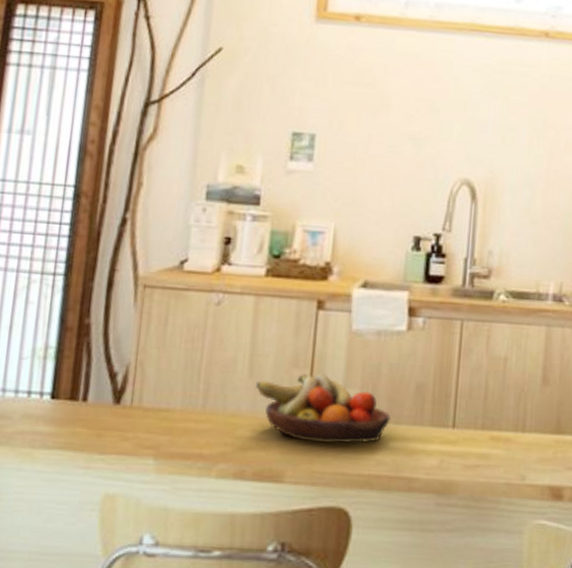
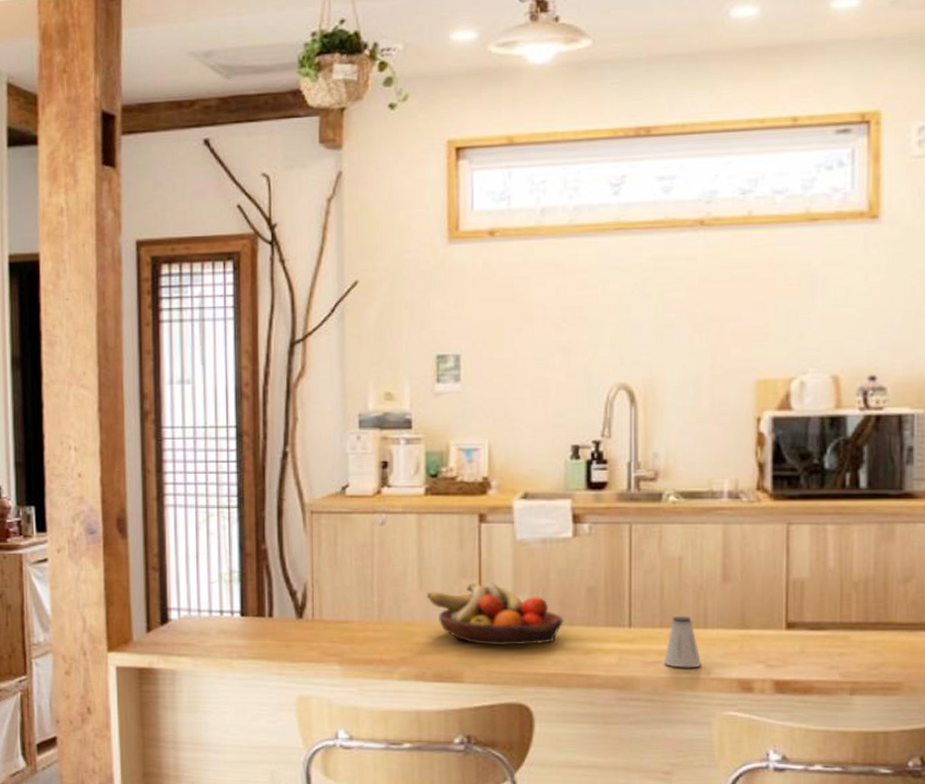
saltshaker: none [482,418,517,474] -> present [663,616,701,668]

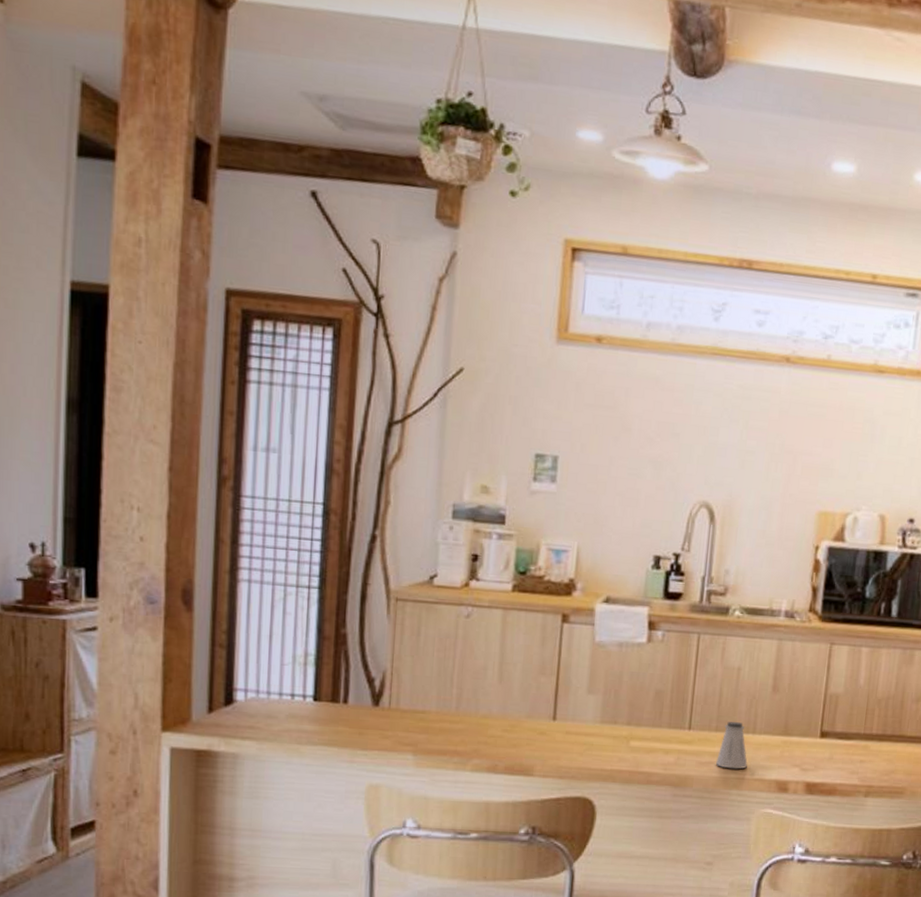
fruit bowl: present [426,583,564,646] -> none [505,681,631,743]

